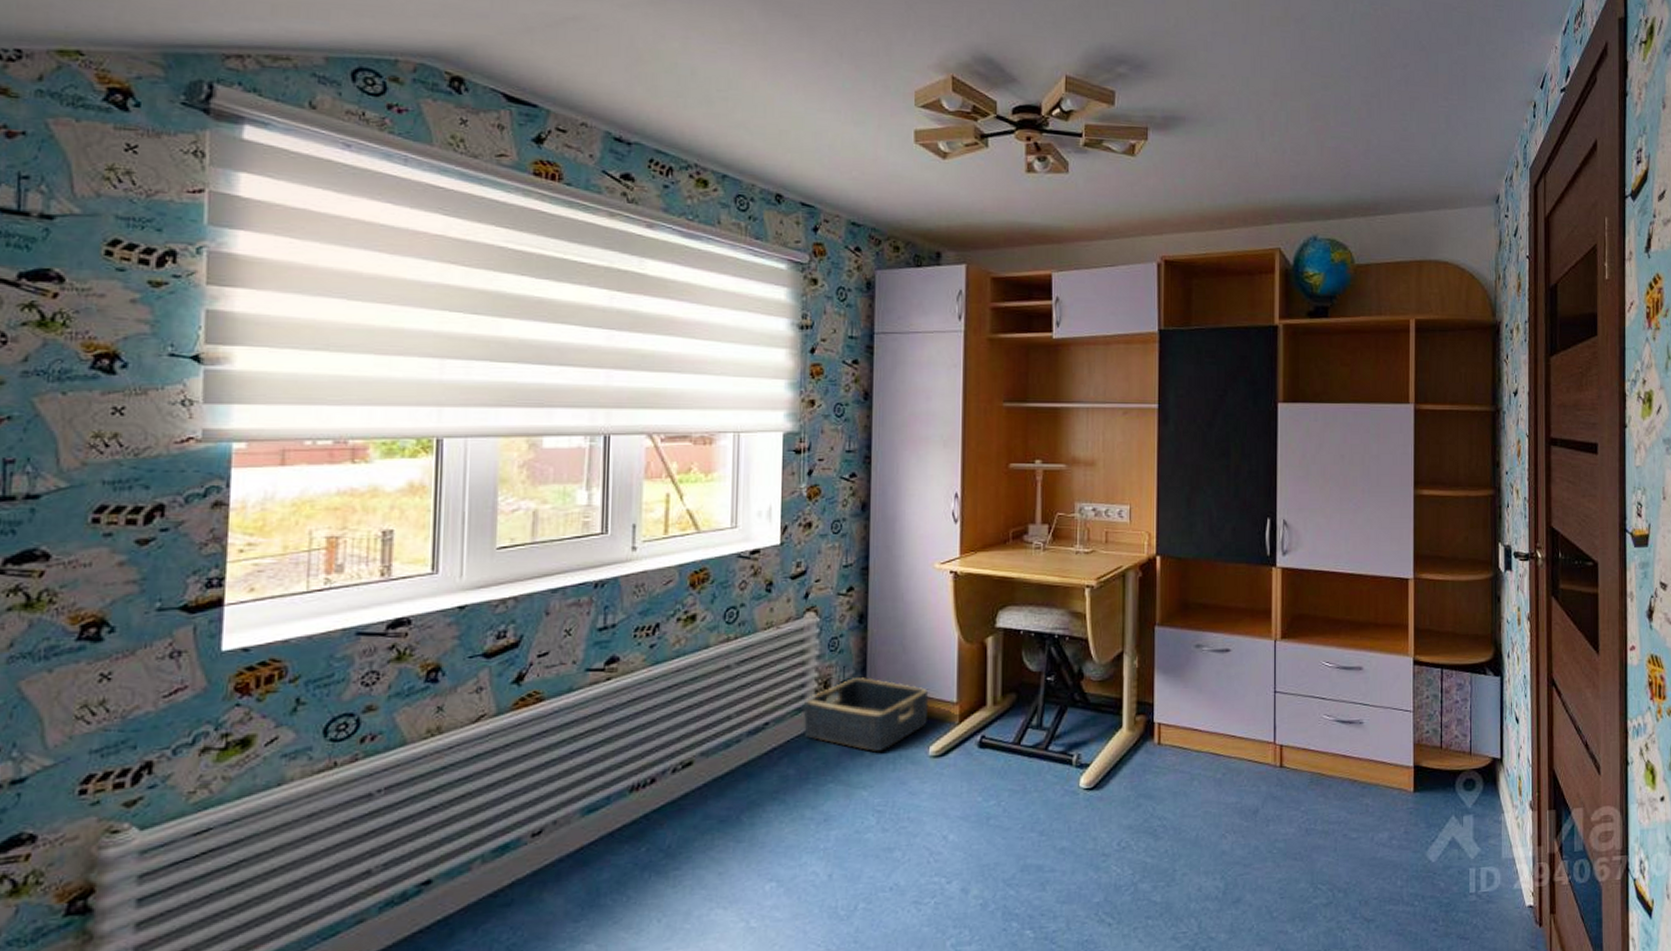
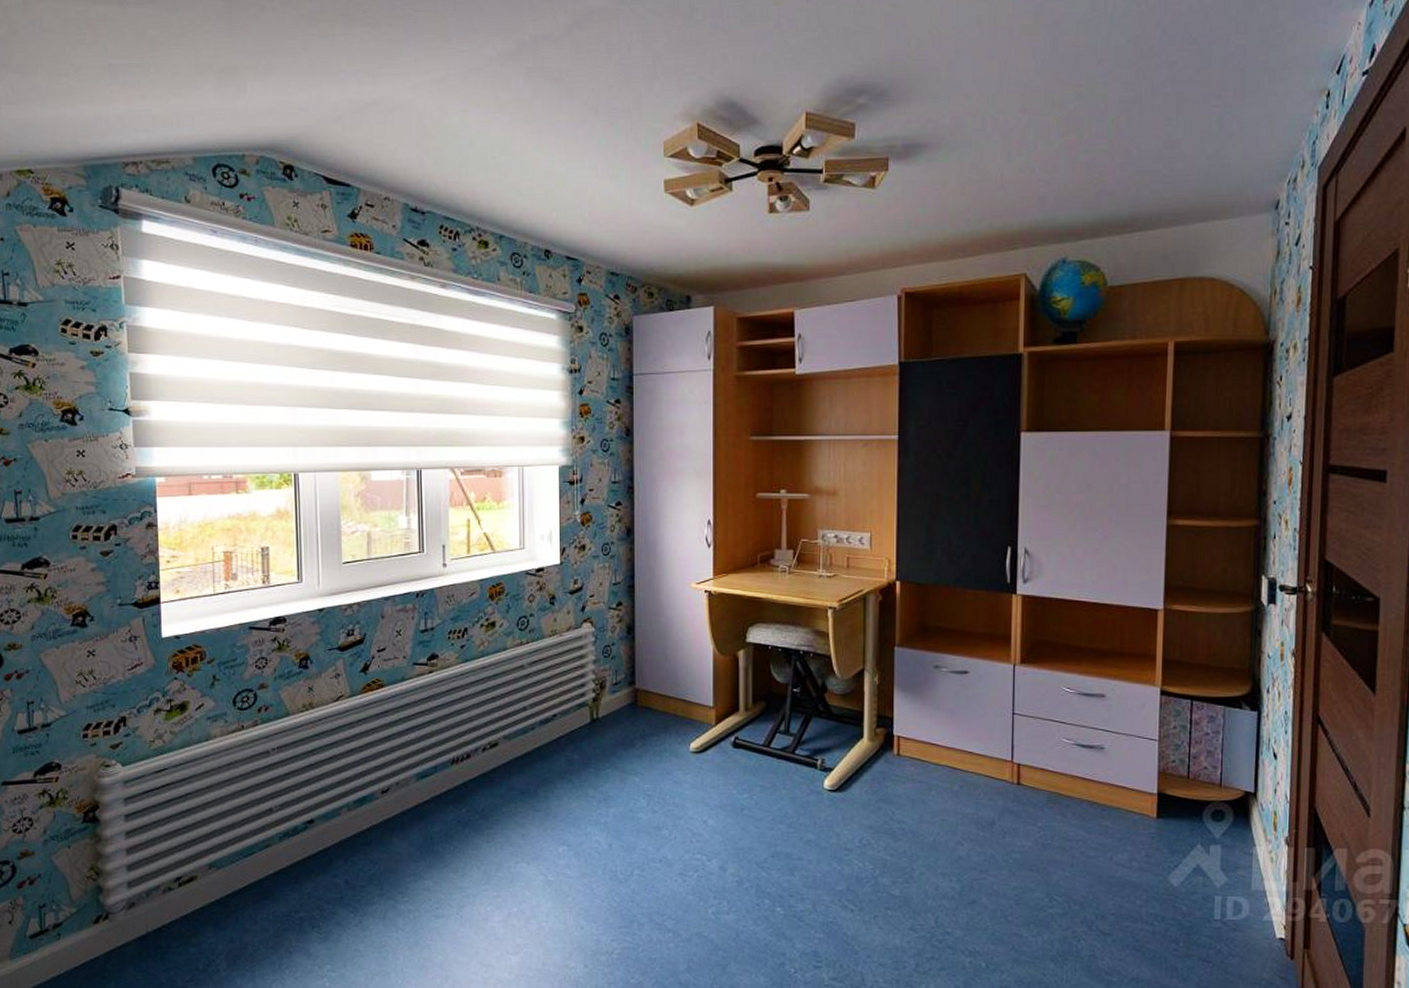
basket: present [802,677,929,753] -> none [583,681,689,746]

